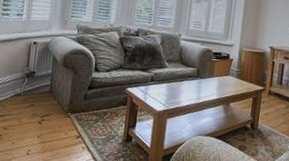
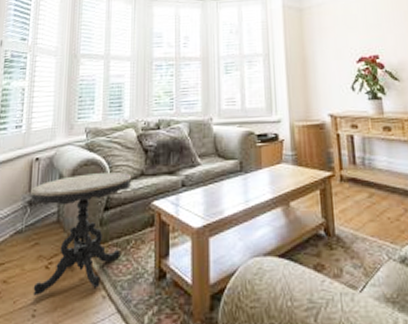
side table: none [28,60,113,141] -> present [30,172,132,296]

